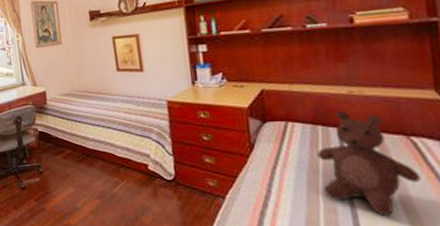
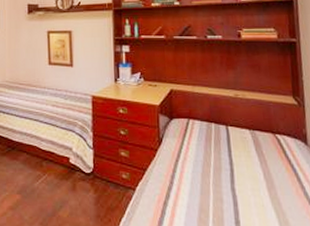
teddy bear: present [317,110,421,217] -> none [210,110,282,204]

